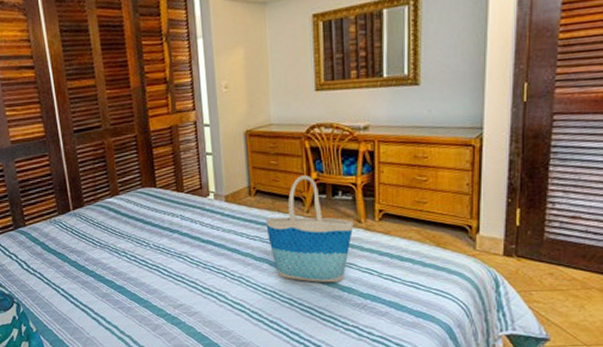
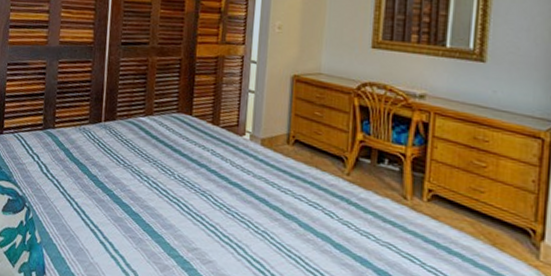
tote bag: present [265,175,354,283] -> none [300,134,398,263]

